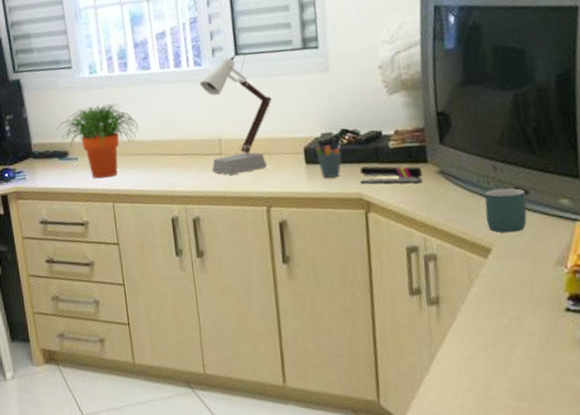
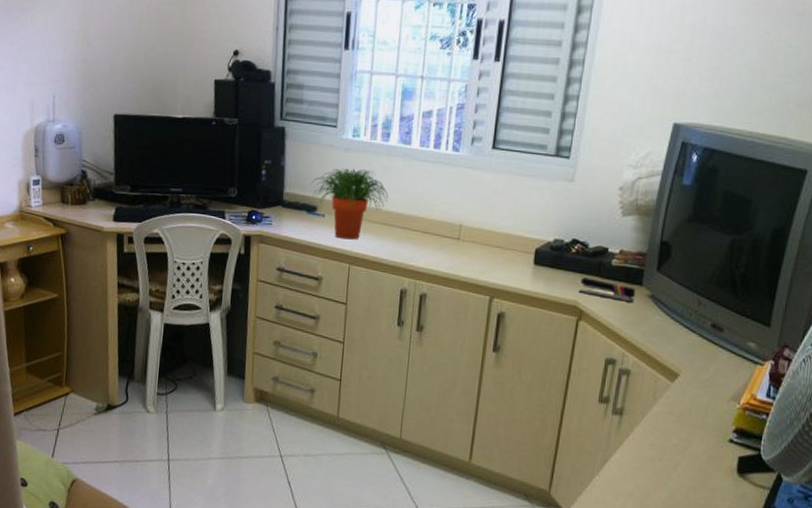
desk lamp: present [199,52,272,175] -> none [448,146,517,261]
pen holder: present [315,140,342,178] -> none [545,248,571,282]
mug: present [484,188,527,233] -> none [681,321,721,364]

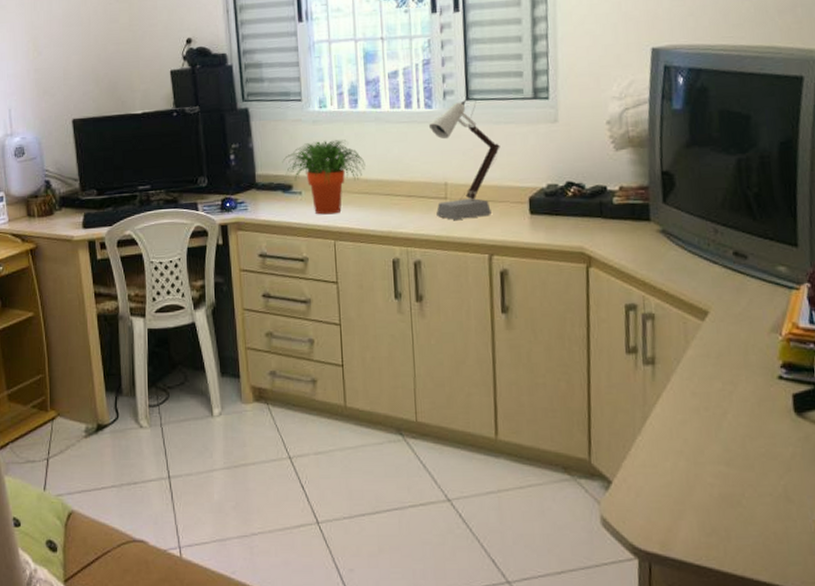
desk lamp: none [448,146,517,261] -> present [428,97,500,220]
stapler: present [578,277,636,302] -> none [583,220,646,241]

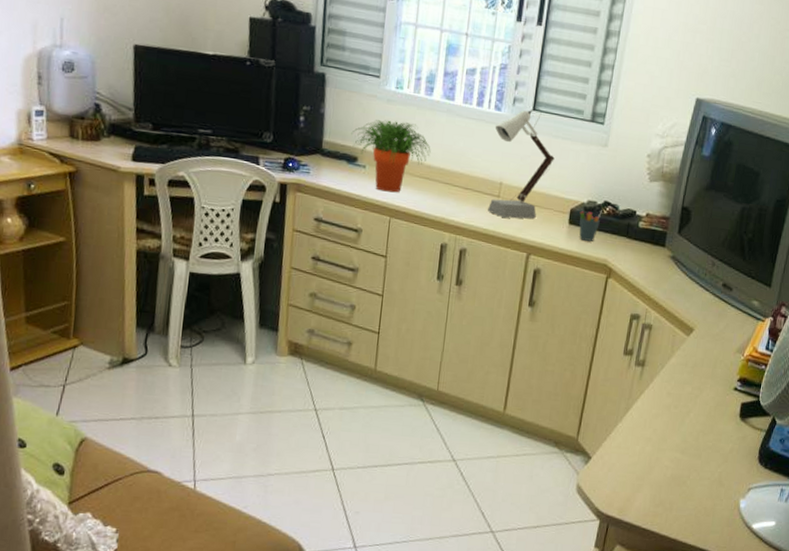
pen holder: none [540,192,567,230] -> present [579,210,602,241]

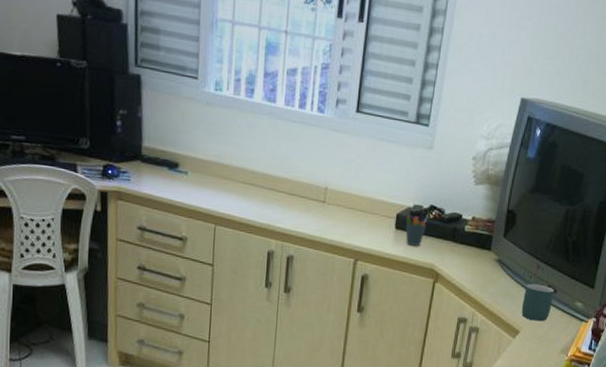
potted plant: present [351,120,431,193] -> none [171,123,254,200]
desk lamp: present [488,108,555,219] -> none [314,110,380,225]
mug: none [696,281,730,320] -> present [521,283,555,322]

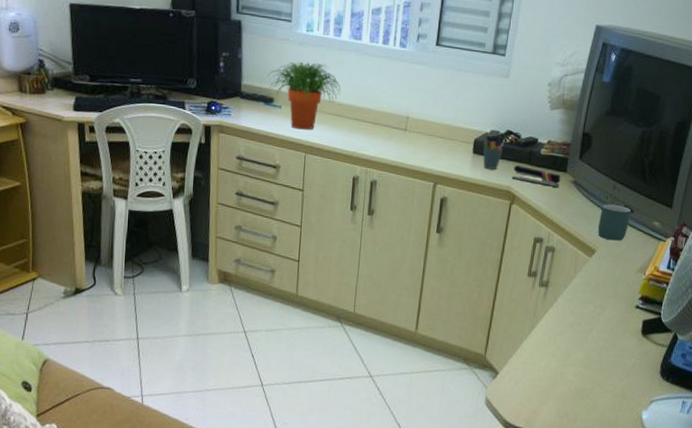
potted plant: none [171,123,254,200] -> present [267,62,341,130]
stapler: none [435,242,485,266] -> present [511,165,561,187]

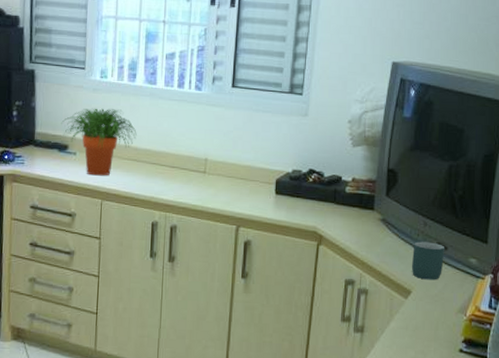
pen holder: present [483,139,505,169] -> none [285,178,308,210]
stapler: present [511,165,561,187] -> none [317,205,369,226]

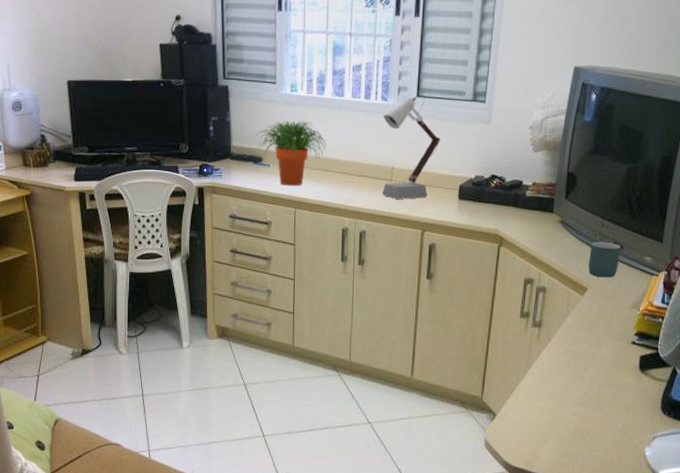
desk lamp: none [195,85,257,193] -> present [382,95,441,199]

